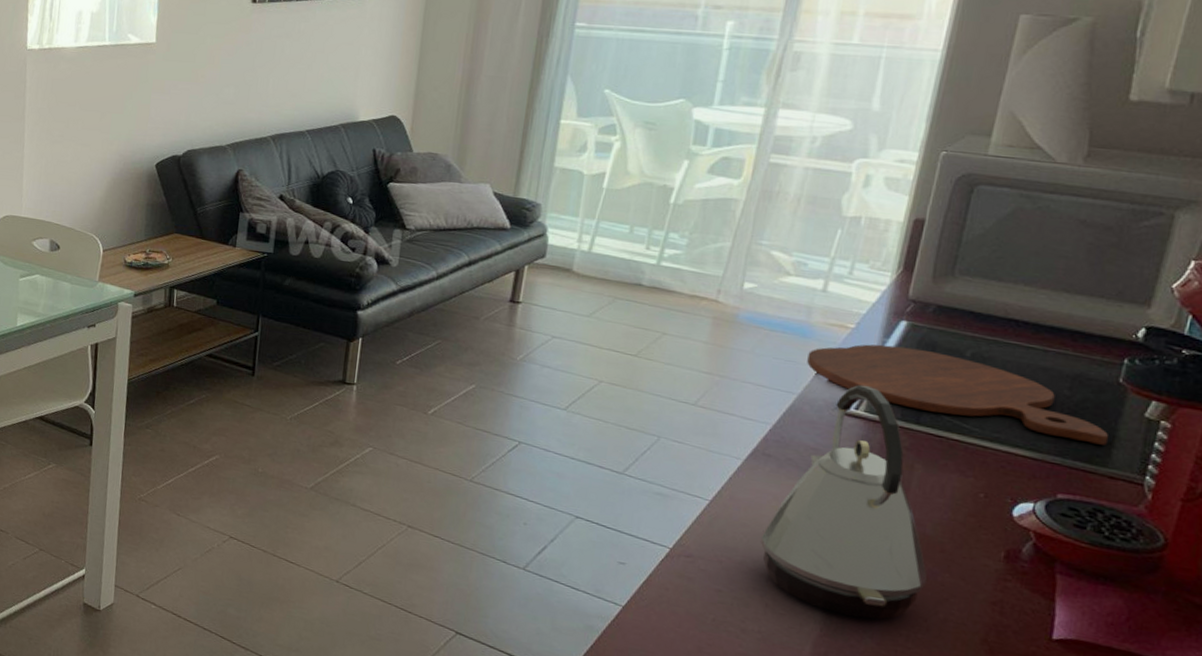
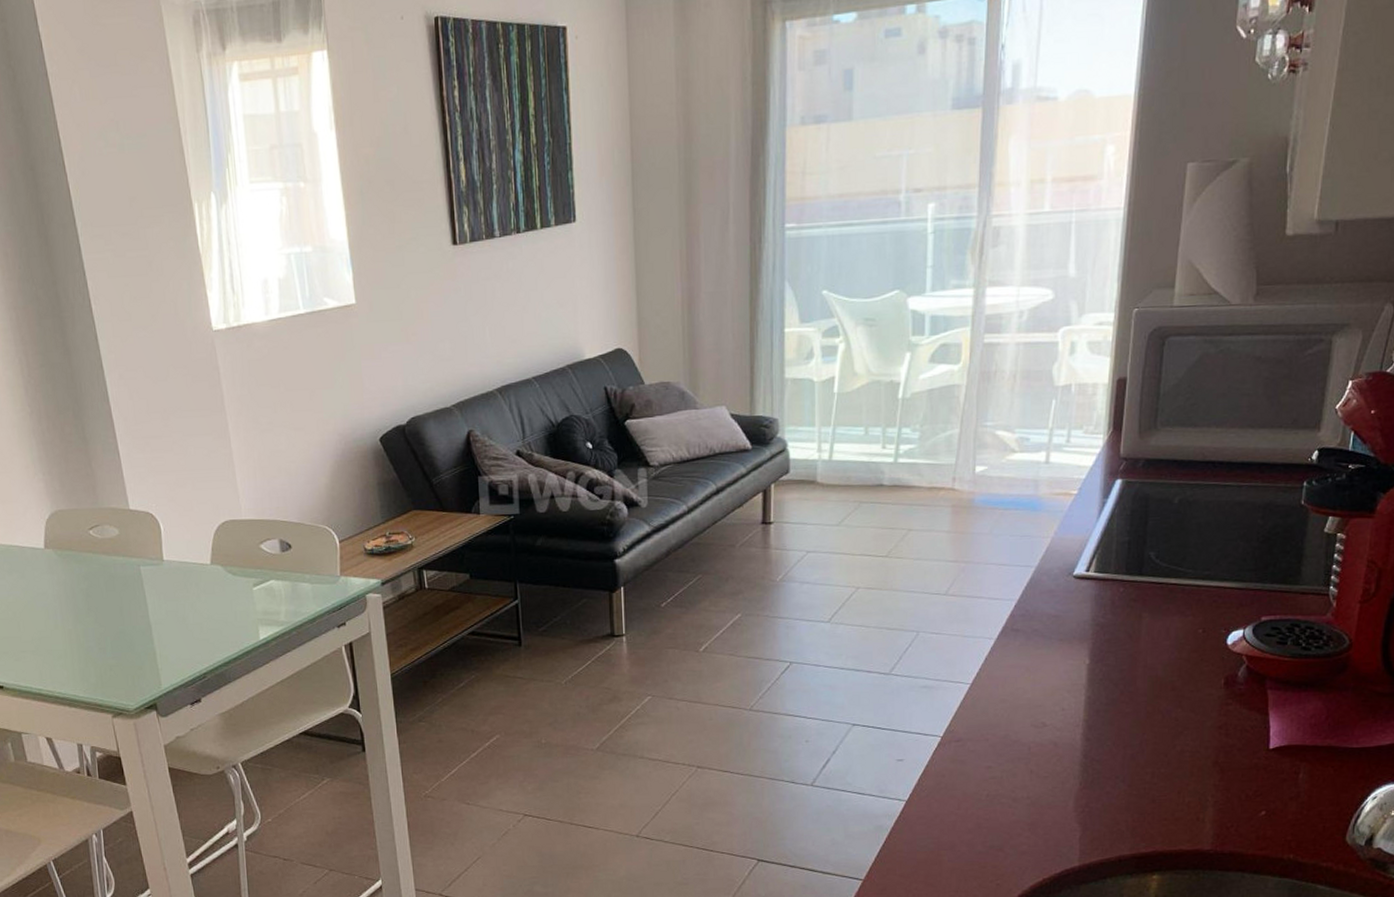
kettle: present [760,384,928,619] -> none [1019,547,1164,765]
cutting board: present [807,344,1109,445] -> none [1040,503,1298,565]

